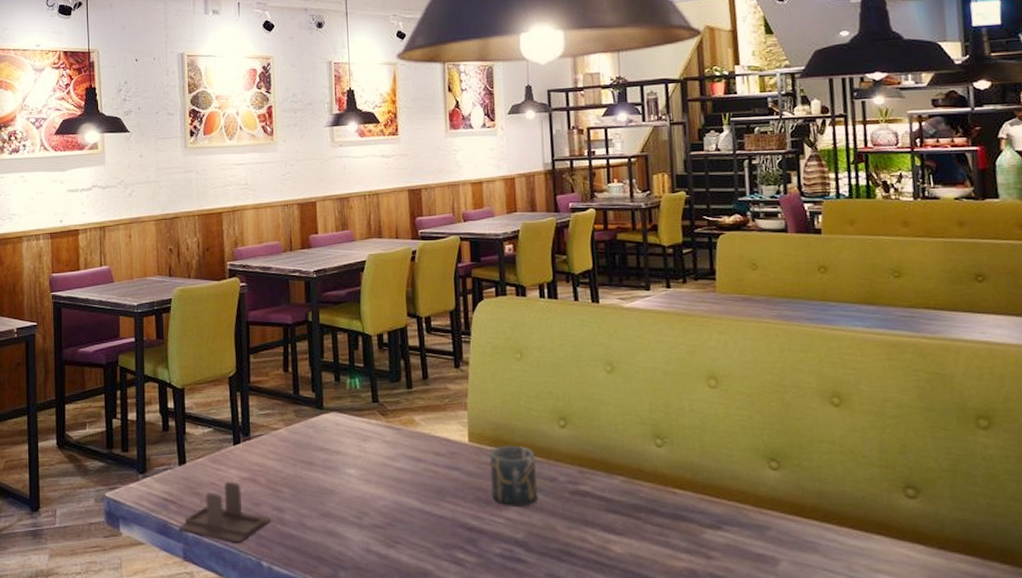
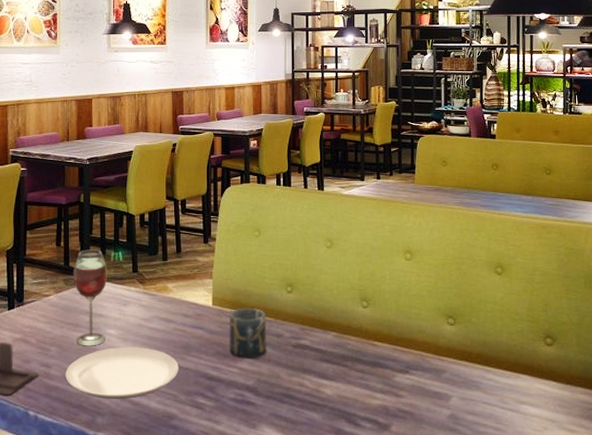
plate: none [300,490,432,551] -> present [65,347,179,399]
wineglass: none [304,375,345,488] -> present [73,249,108,346]

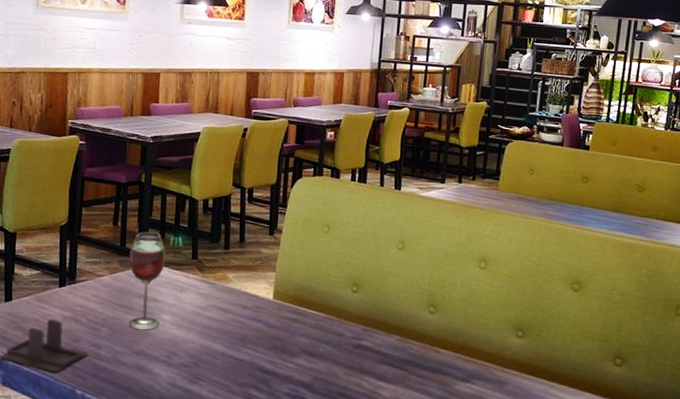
plate: present [65,347,179,399] -> none [115,333,234,385]
cup: present [228,308,266,359] -> none [286,304,328,355]

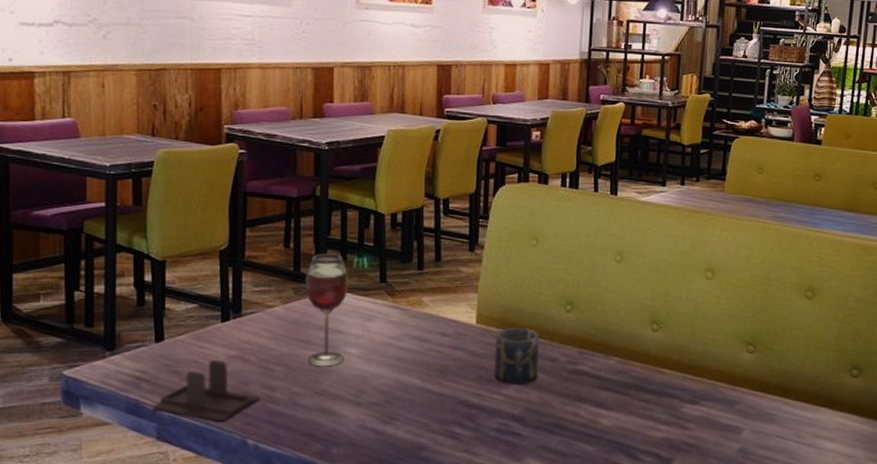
cup: none [286,304,328,355] -> present [493,328,539,385]

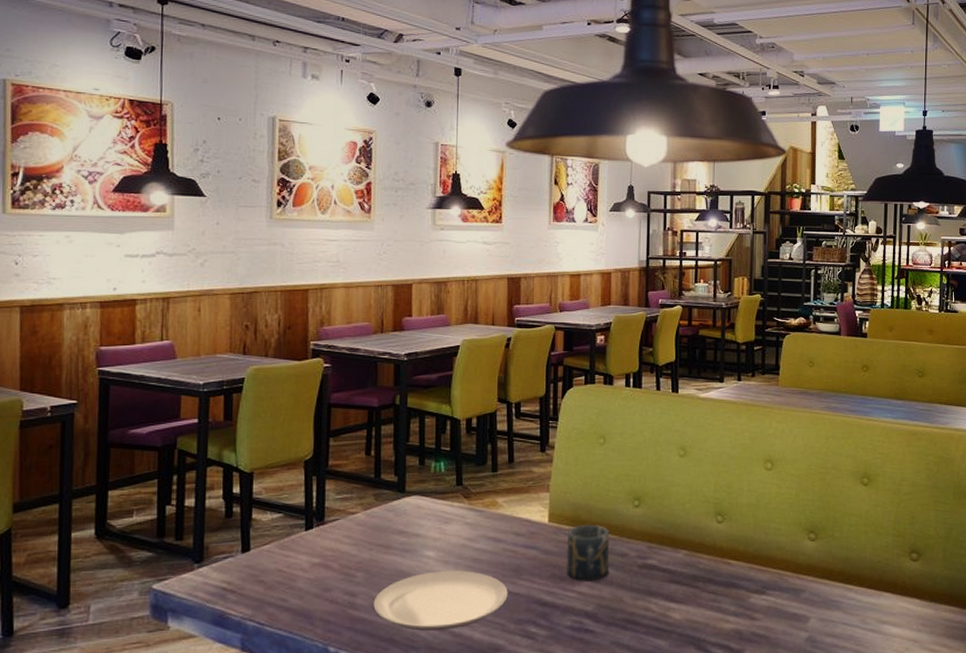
napkin holder: present [152,359,260,421] -> none [237,567,341,630]
plate: none [293,369,433,427] -> present [373,570,508,631]
wineglass: present [305,253,349,367] -> none [385,459,427,571]

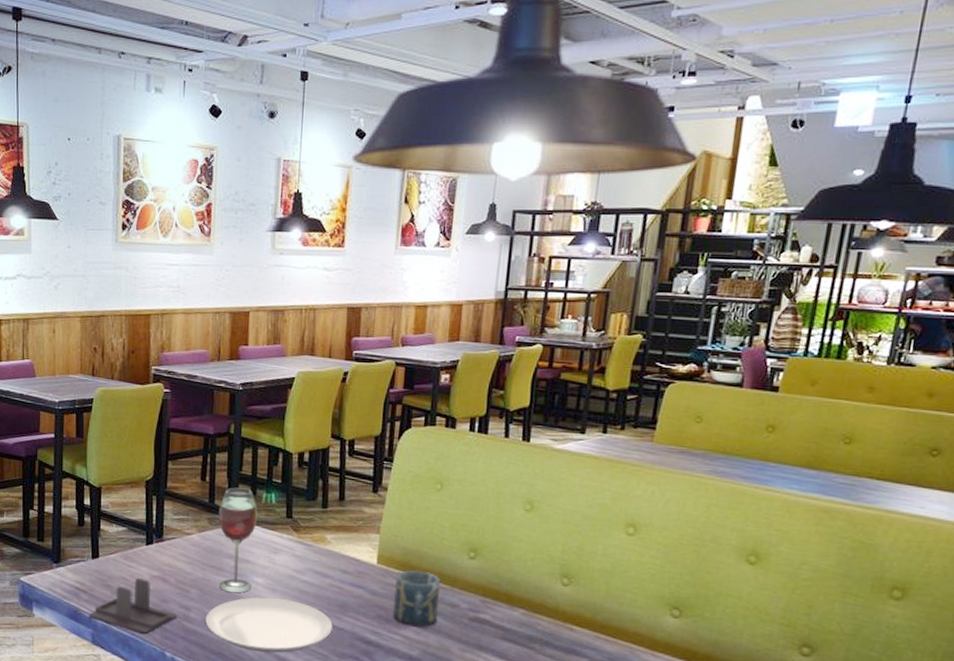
napkin holder: none [237,567,341,630] -> present [88,577,177,634]
wineglass: none [385,459,427,571] -> present [218,487,258,593]

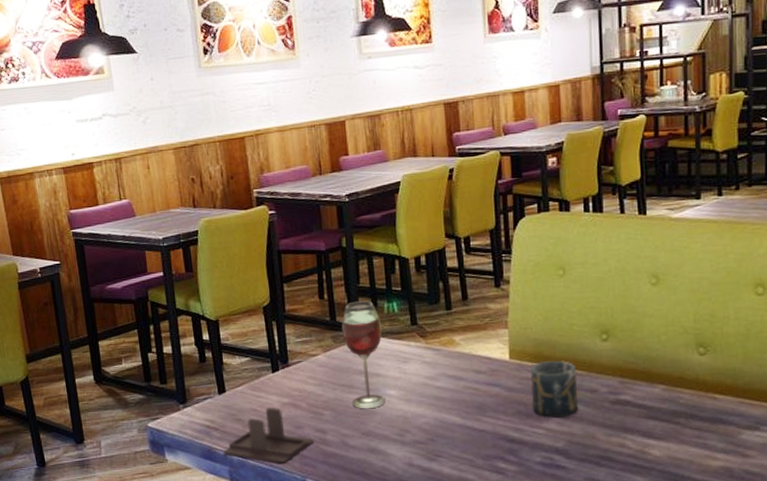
plate: present [205,597,333,653] -> none [343,408,473,465]

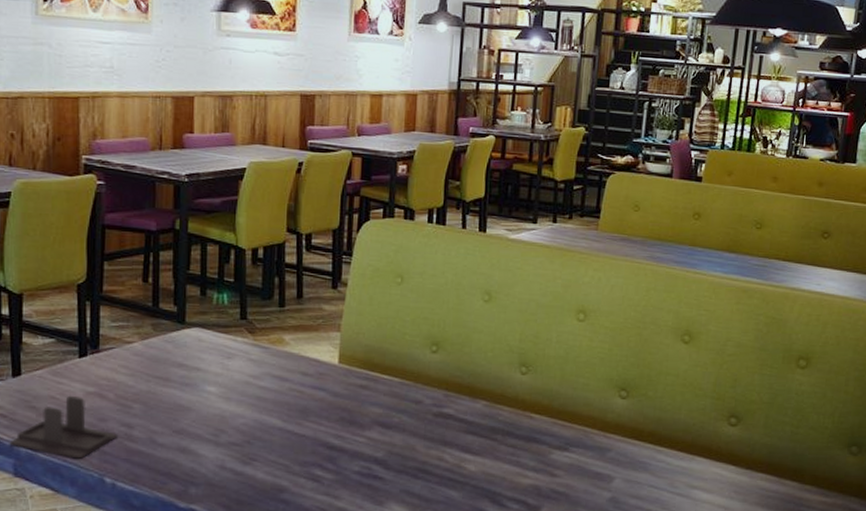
wineglass: present [341,300,386,409] -> none [163,288,209,405]
cup: present [529,361,578,418] -> none [355,369,403,427]

